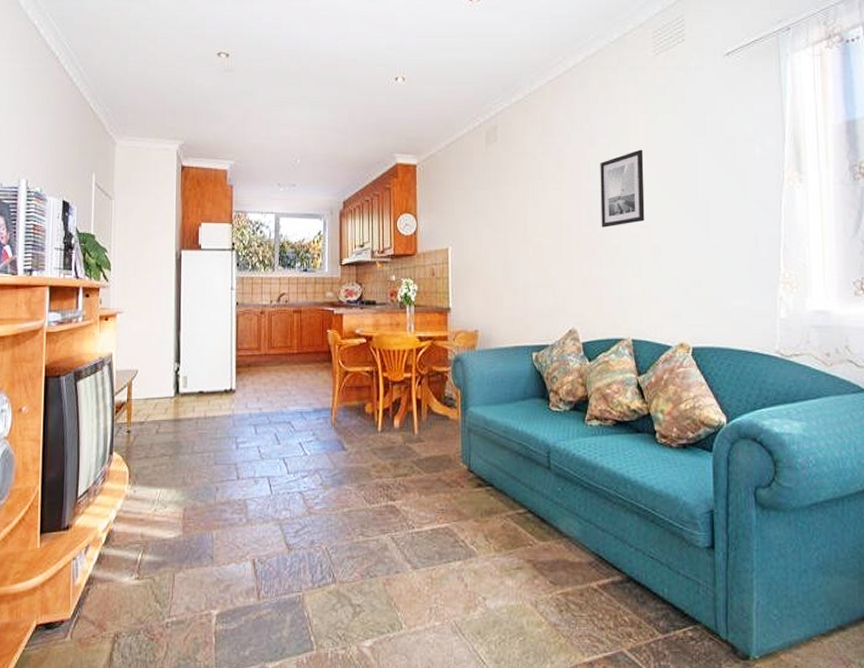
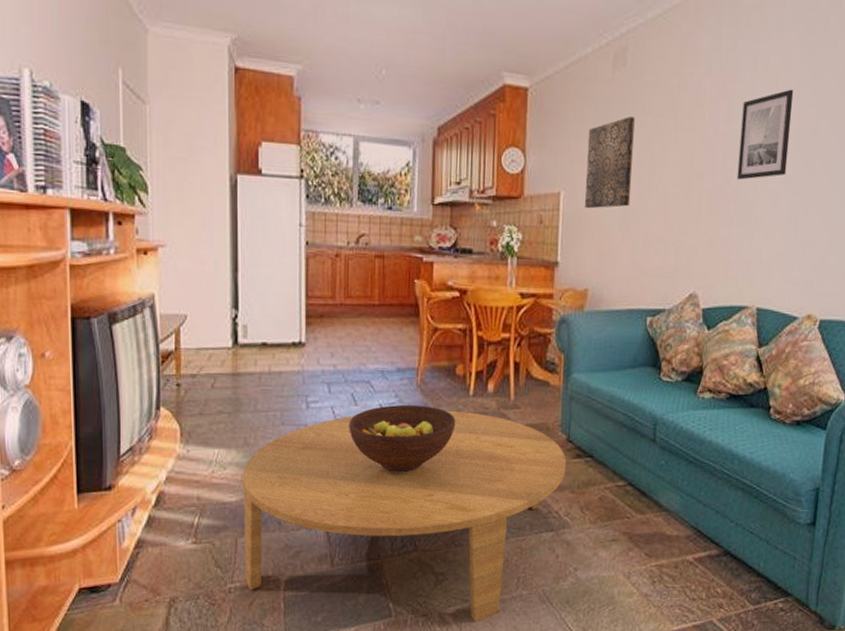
coffee table: none [180,445,469,655] -> present [242,410,567,623]
fruit bowl: none [272,442,367,506] -> present [349,404,456,473]
wall art: none [469,182,510,261] -> present [584,116,635,209]

